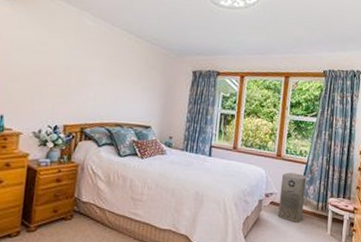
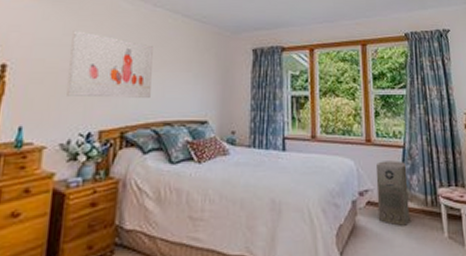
wall art: none [39,40,110,103] -> present [67,31,153,98]

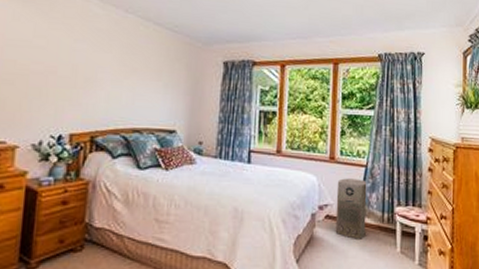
wall art: present [67,31,153,98] -> none [38,33,124,105]

